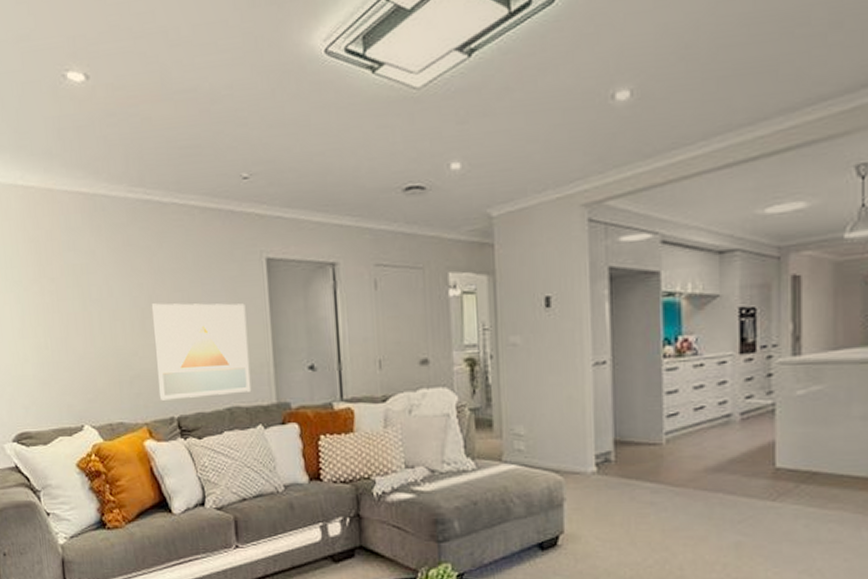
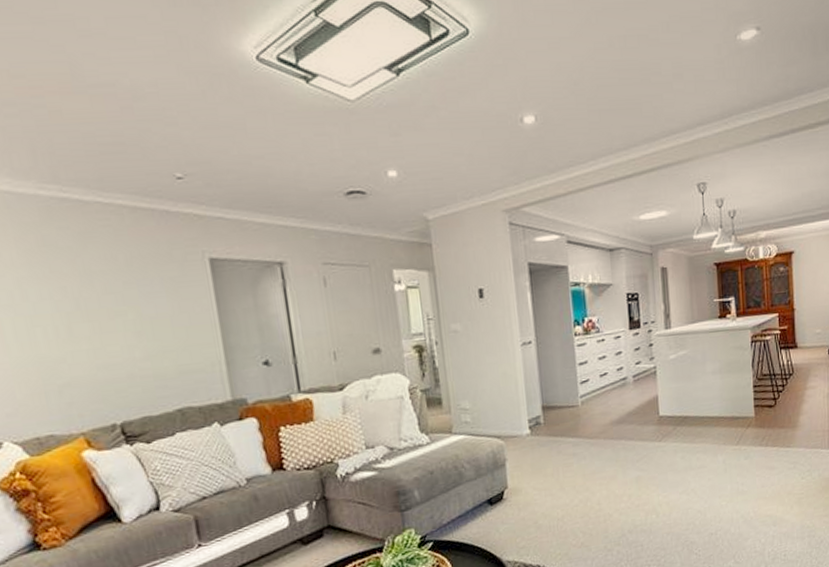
wall art: present [151,303,252,401] -> none [78,304,204,408]

